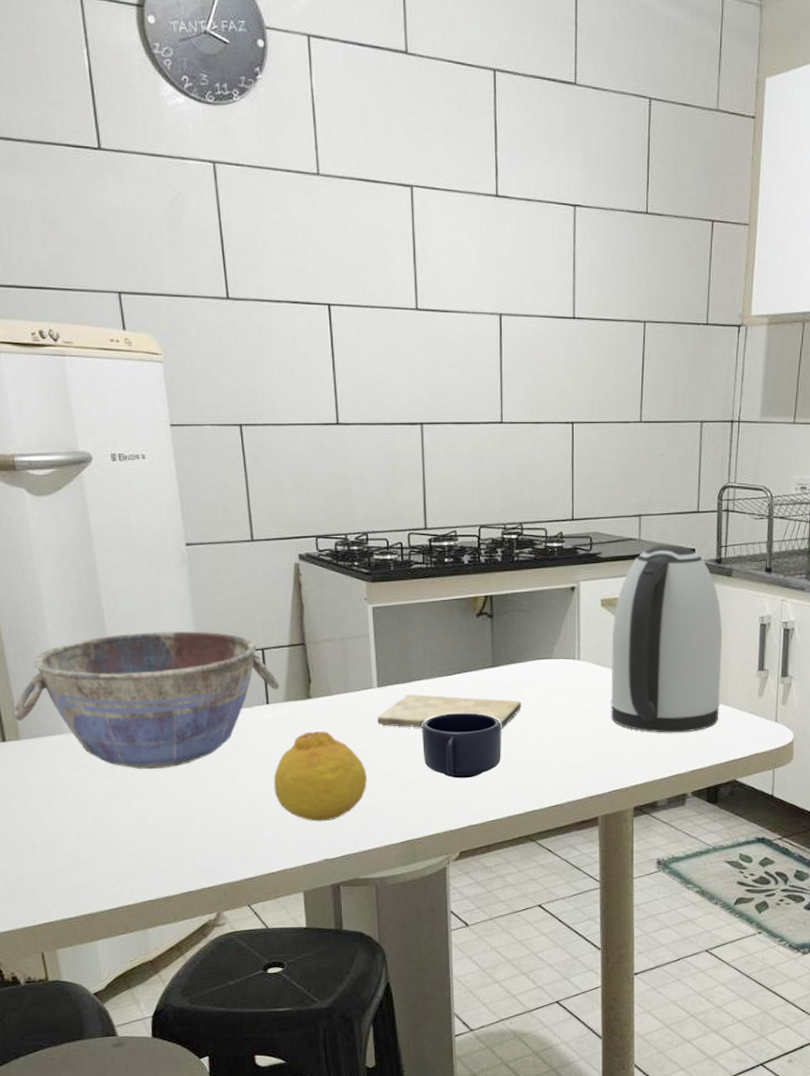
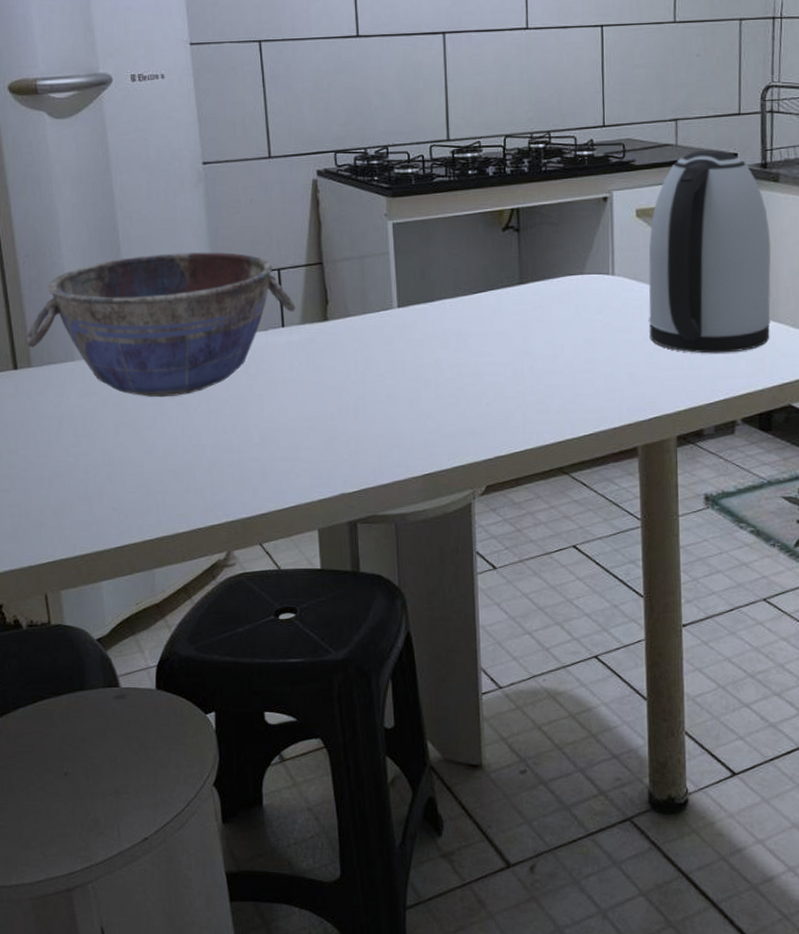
fruit: present [273,731,367,822] -> none [288,355,386,453]
cutting board: present [377,694,521,730] -> none [397,315,551,352]
mug: present [422,712,502,779] -> none [445,333,531,405]

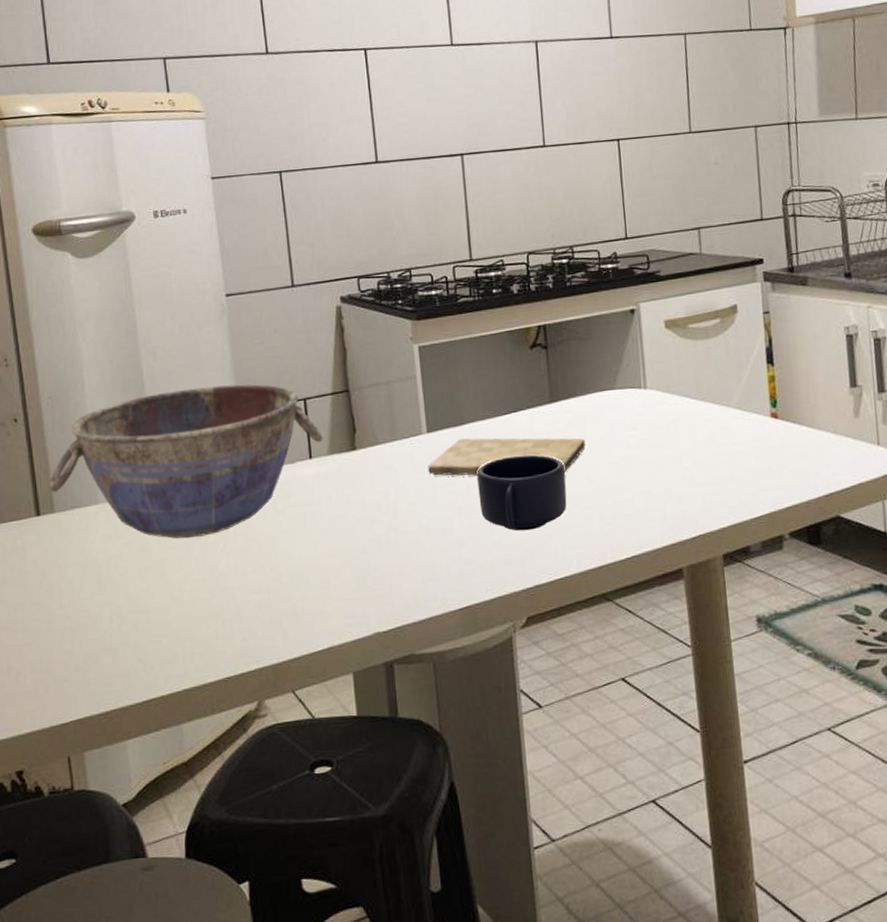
cutting board: none [397,315,551,352] -> present [428,438,585,476]
mug: none [445,333,531,405] -> present [477,454,567,531]
kettle: present [648,150,771,354] -> none [680,257,812,466]

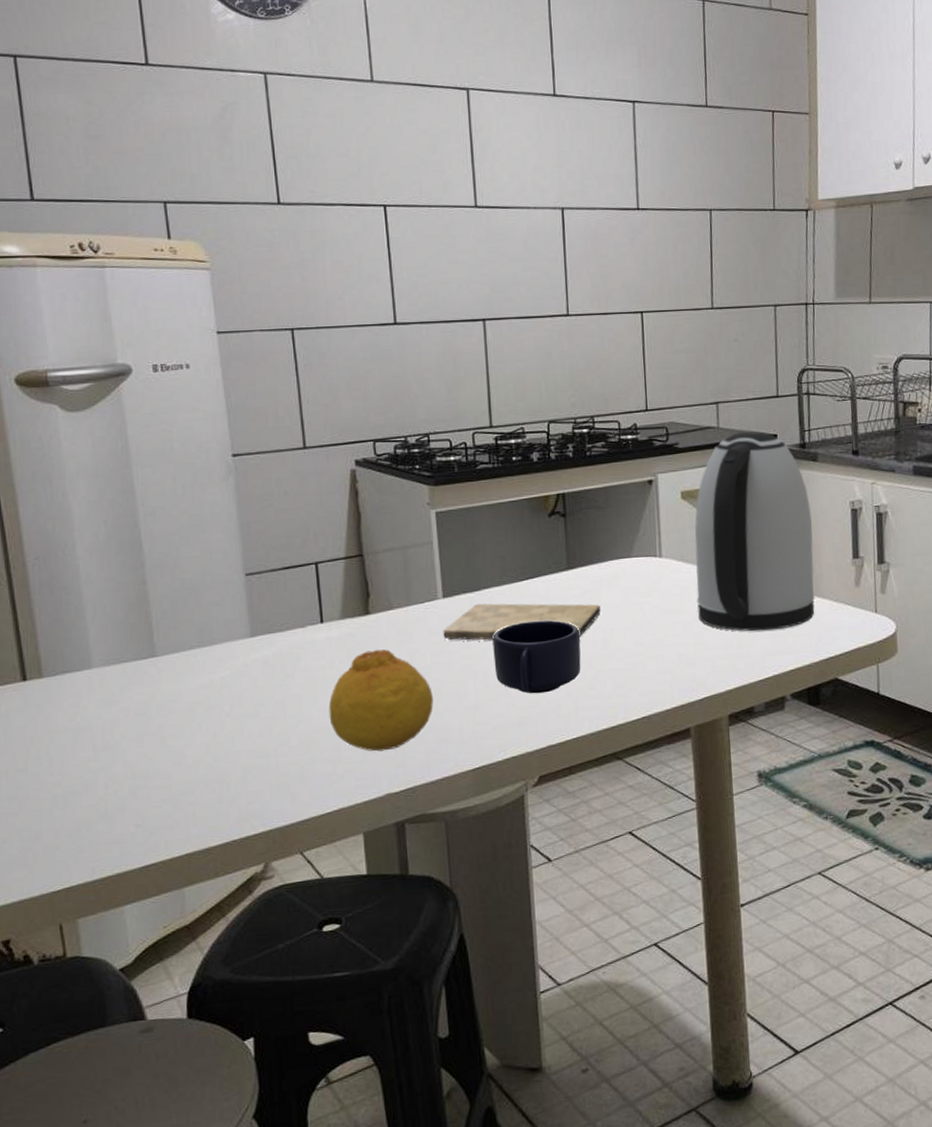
bowl: present [48,384,323,539] -> none [36,547,335,703]
fruit: none [318,485,420,589] -> present [328,649,434,752]
kettle: none [680,257,812,466] -> present [694,432,815,632]

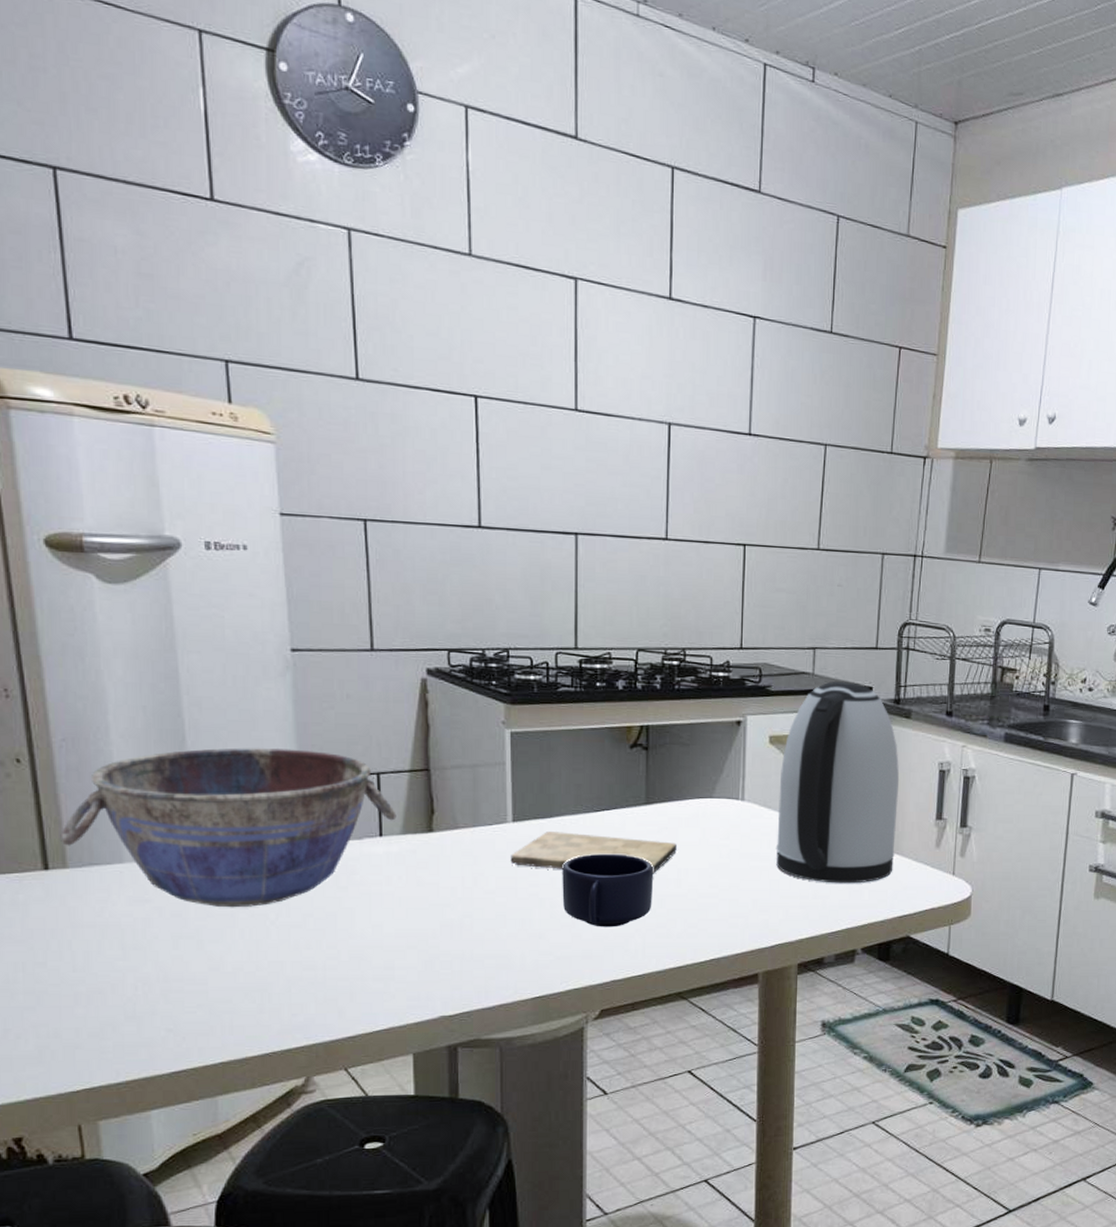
bowl: none [36,547,335,703] -> present [60,748,396,908]
fruit: present [328,649,434,752] -> none [383,869,495,973]

